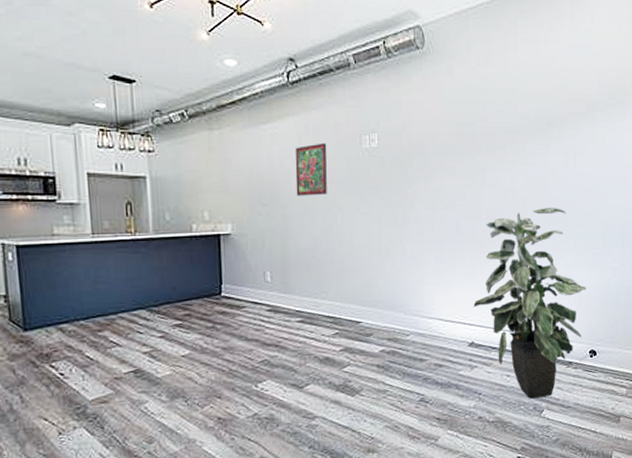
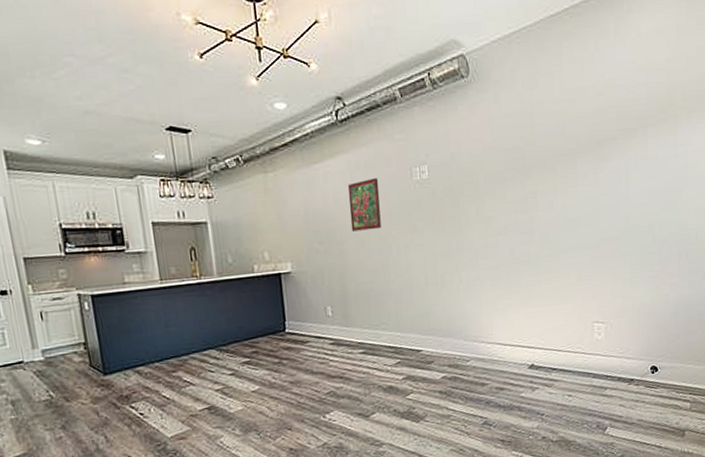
indoor plant: present [473,207,586,399] -> none [531,226,645,417]

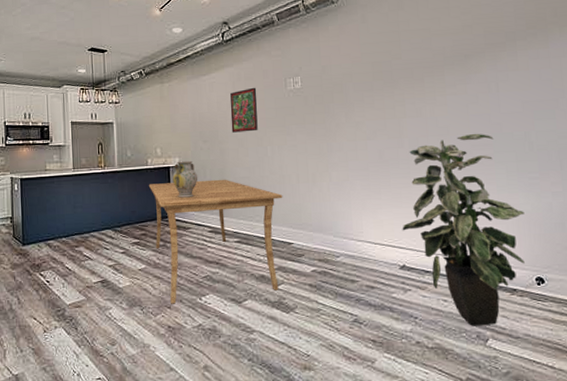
dining table: none [256,284,411,425] -> present [148,179,283,304]
ceramic jug: none [284,265,315,309] -> present [172,160,198,198]
indoor plant: none [531,226,645,417] -> present [402,133,525,326]

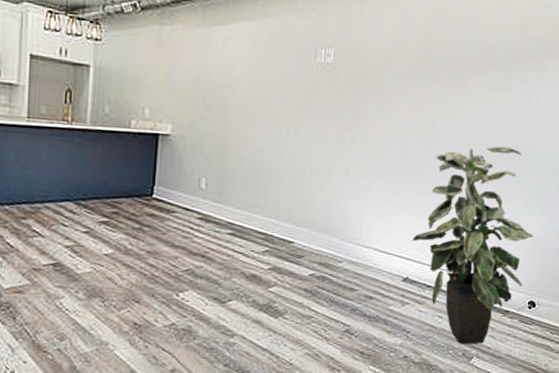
dining table: present [148,179,283,304] -> none [128,152,291,299]
ceramic jug: present [172,160,198,198] -> none [160,128,194,175]
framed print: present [230,87,258,133] -> none [242,51,281,106]

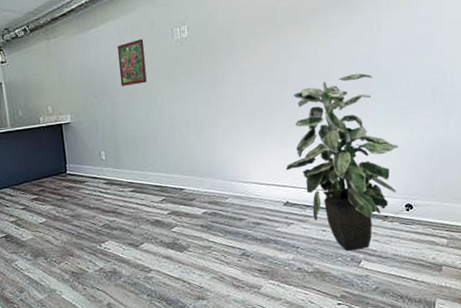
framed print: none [242,51,281,106] -> present [117,38,147,86]

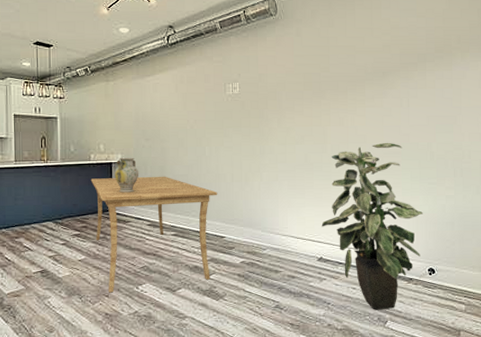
dining table: none [42,132,174,252] -> present [90,176,218,293]
ceramic jug: none [65,116,91,154] -> present [114,157,139,193]
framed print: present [117,38,147,86] -> none [172,90,198,133]

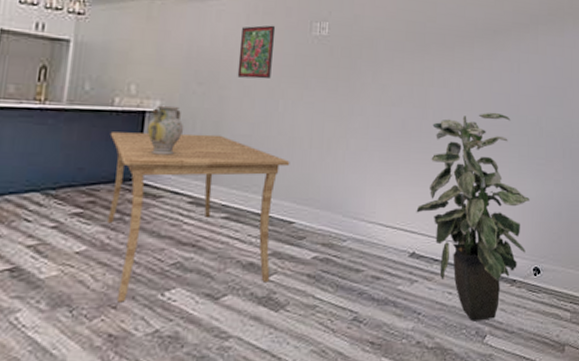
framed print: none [172,90,198,133] -> present [237,25,276,79]

